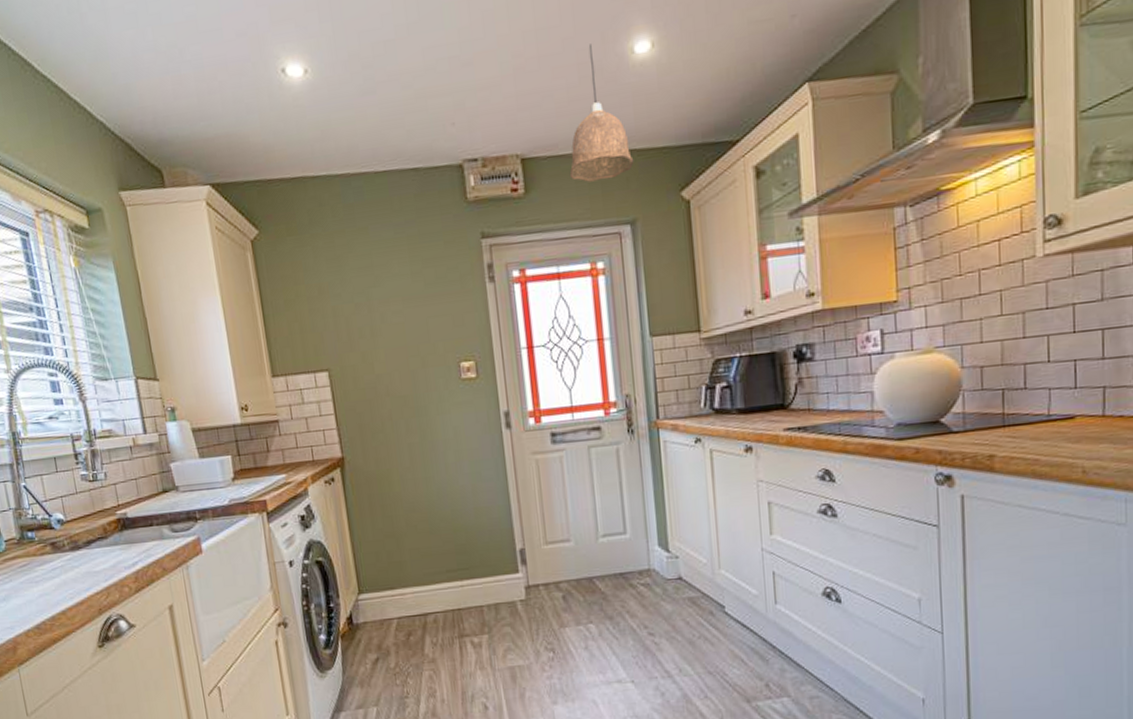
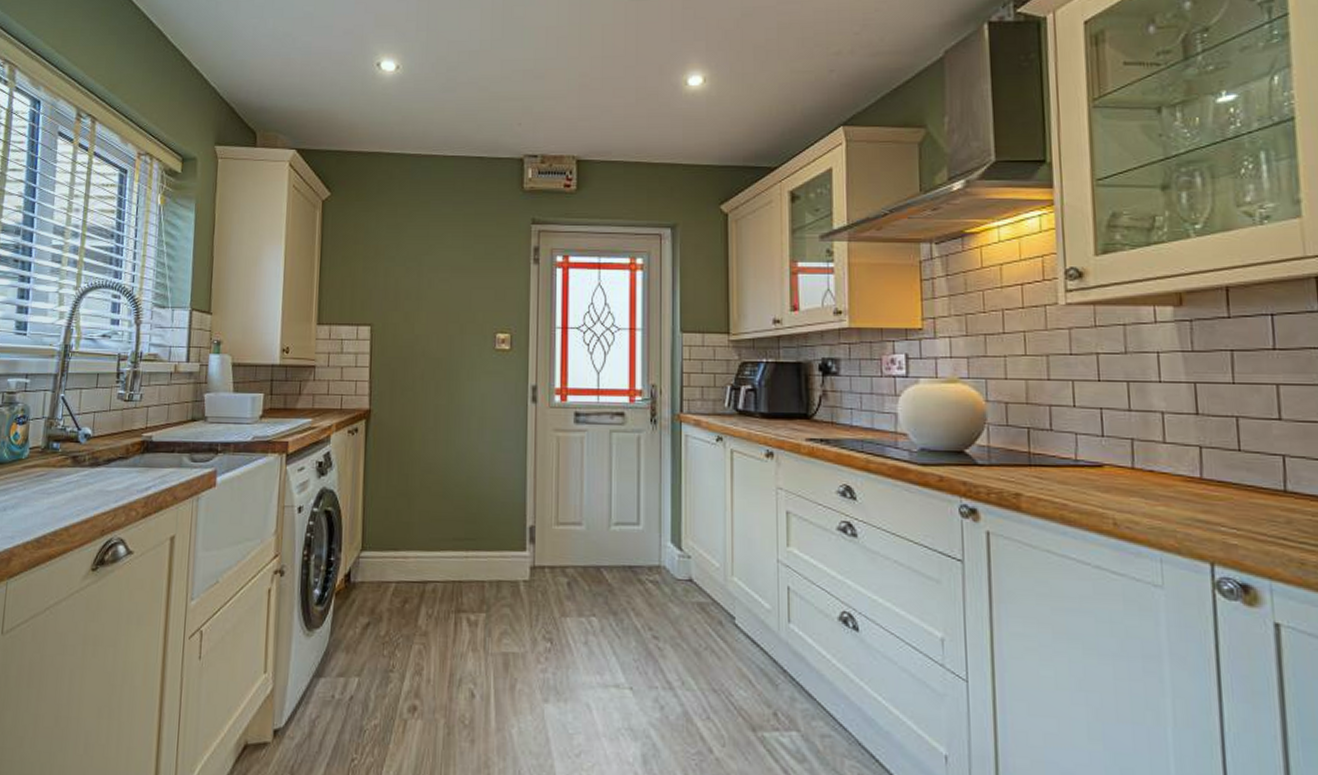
pendant lamp: present [569,44,634,182] -> none [619,73,679,187]

